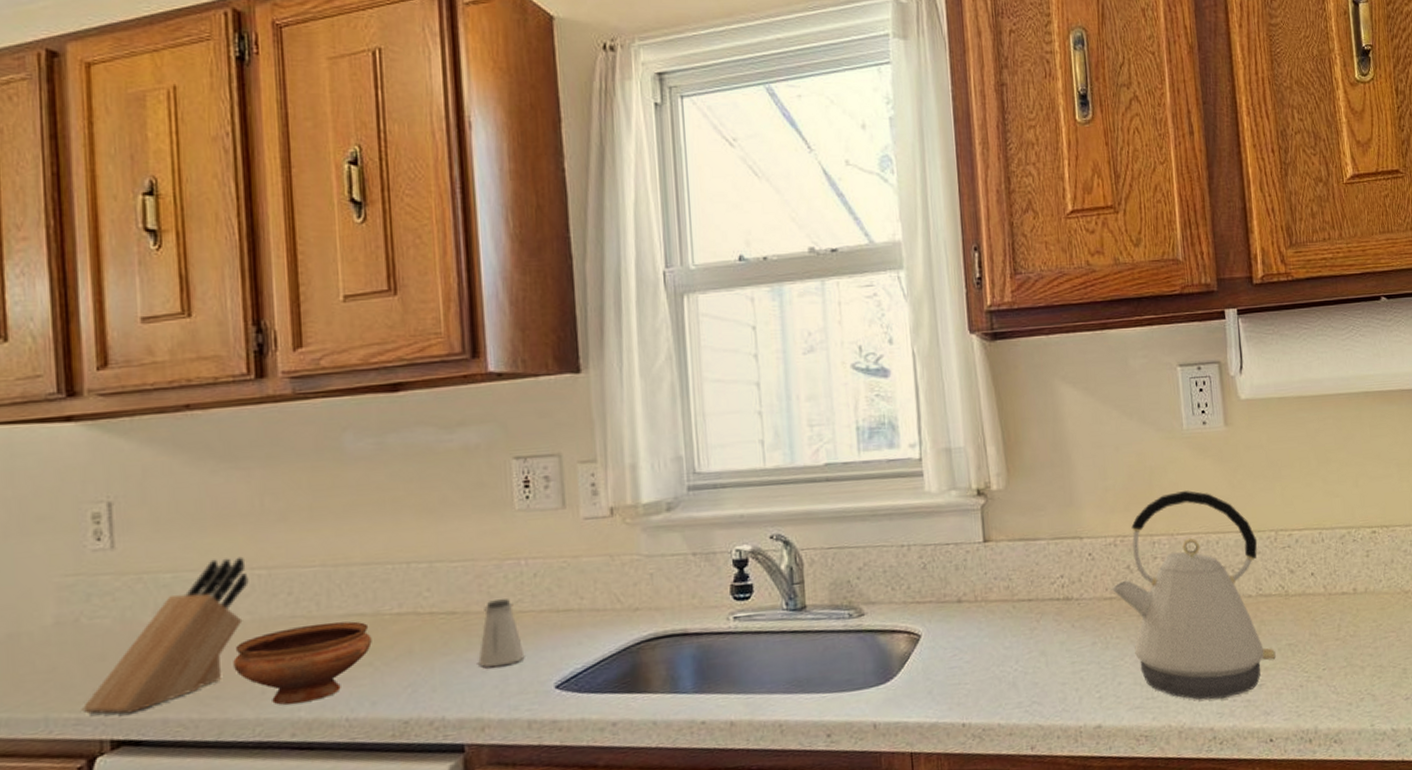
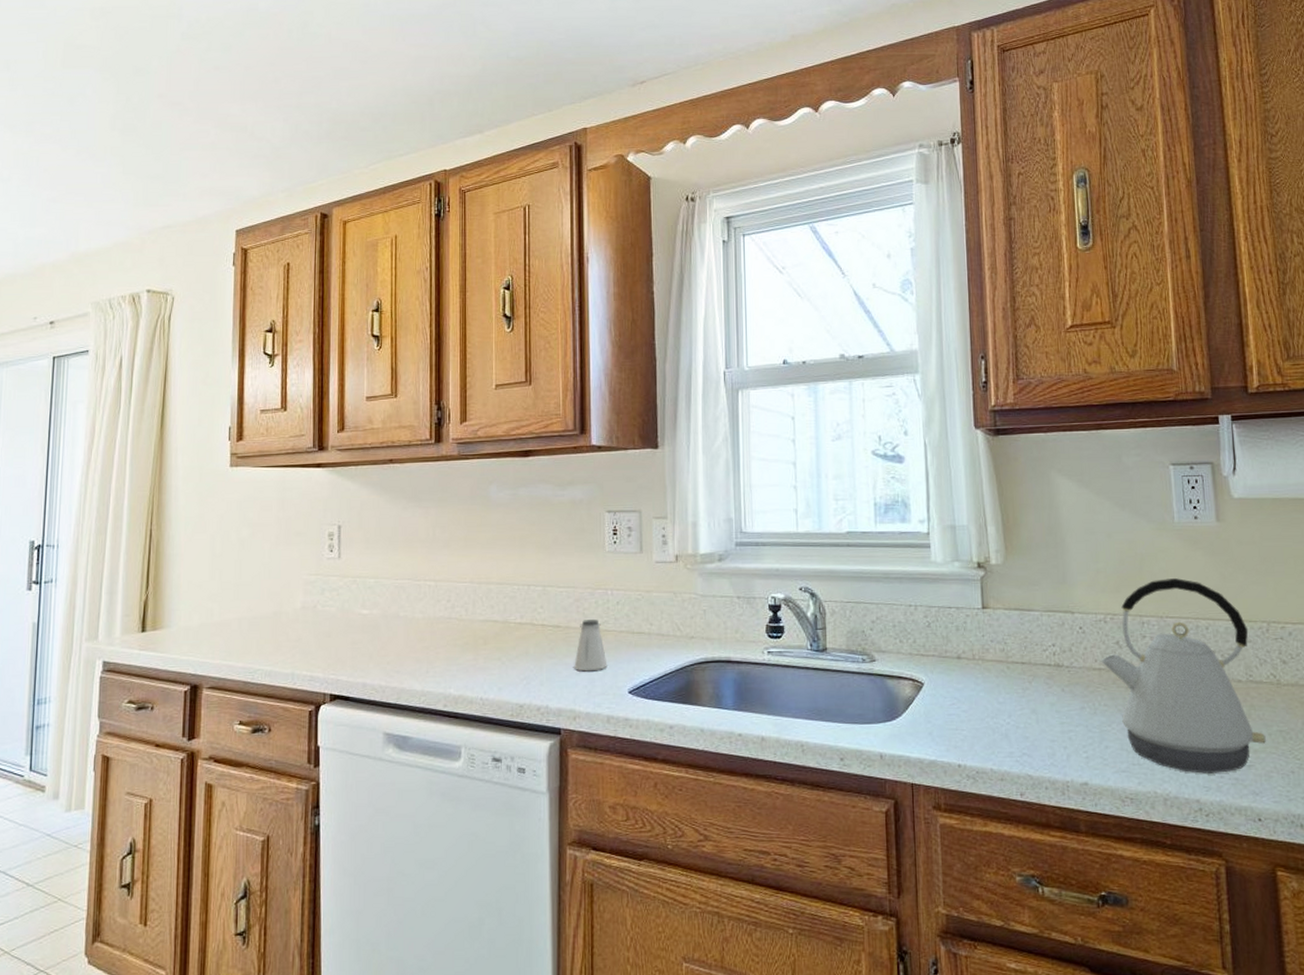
knife block: present [81,556,249,715] -> none [314,571,422,677]
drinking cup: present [233,621,372,705] -> none [409,625,501,682]

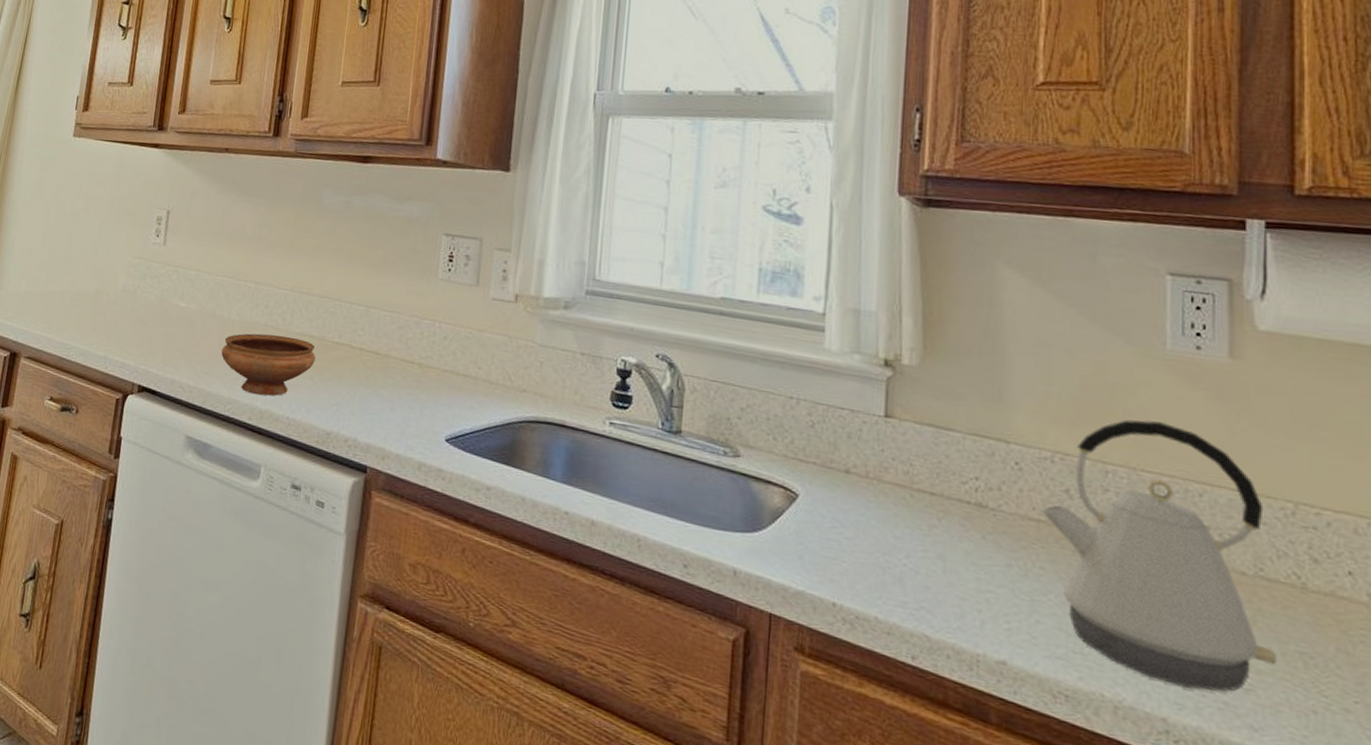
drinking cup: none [409,625,501,682] -> present [221,333,316,396]
saltshaker: present [574,619,607,672] -> none [389,351,426,410]

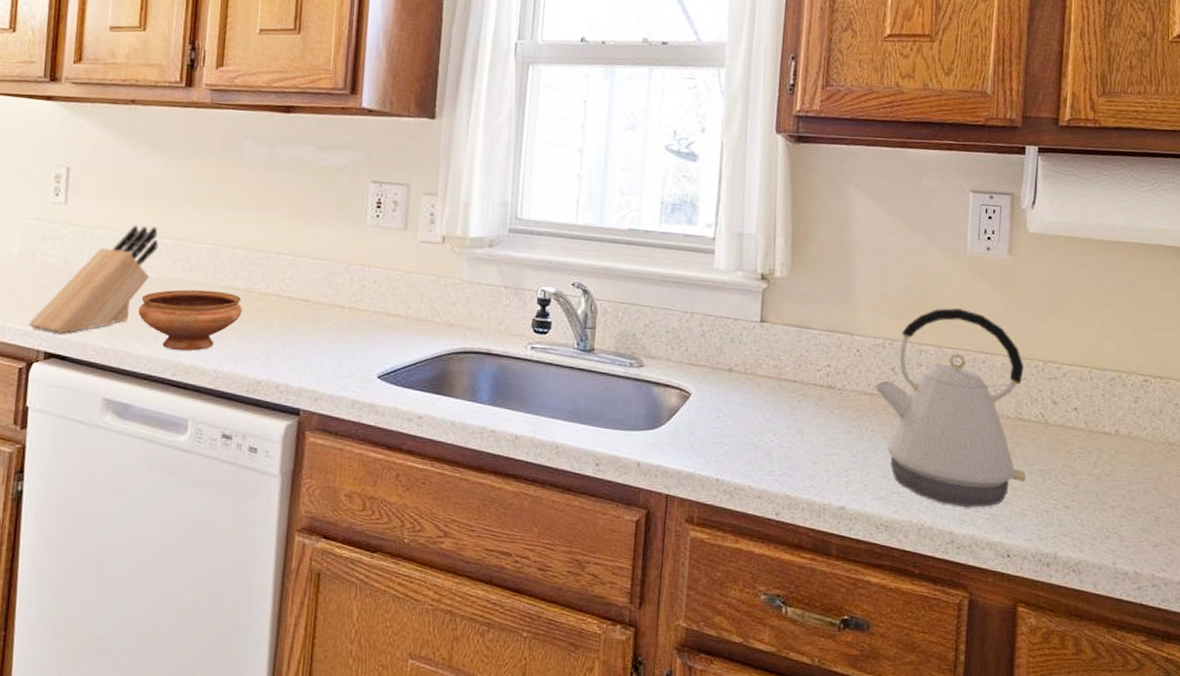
knife block: none [126,267,243,369] -> present [28,225,159,334]

